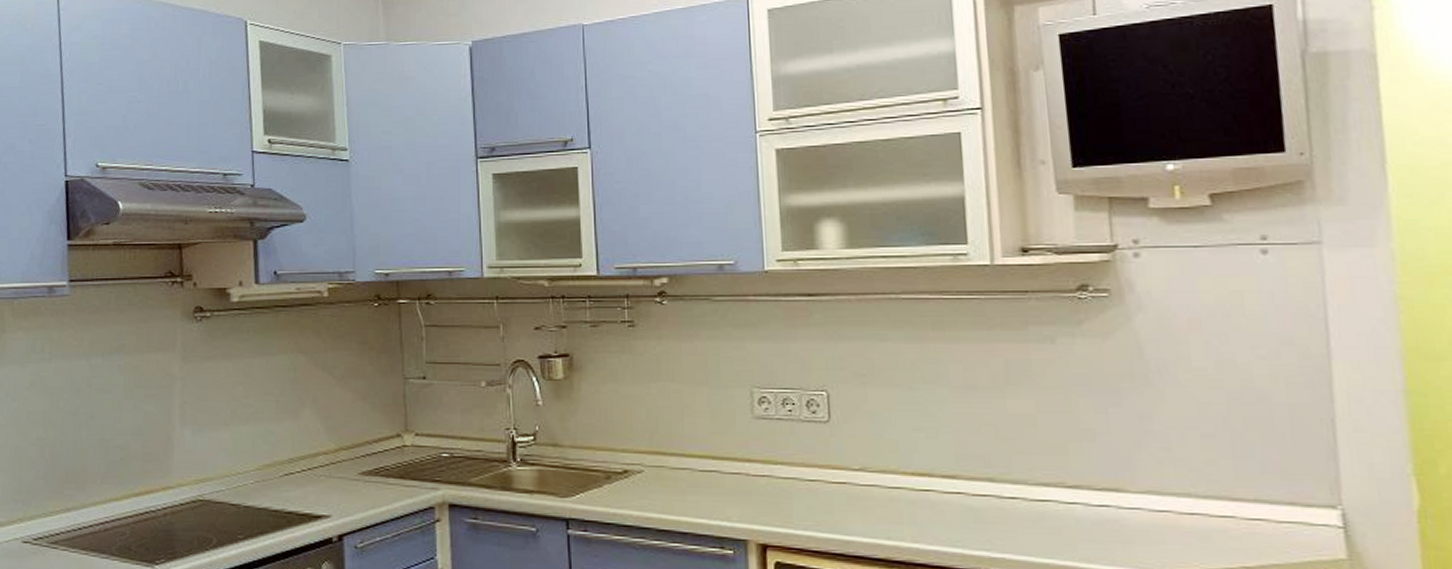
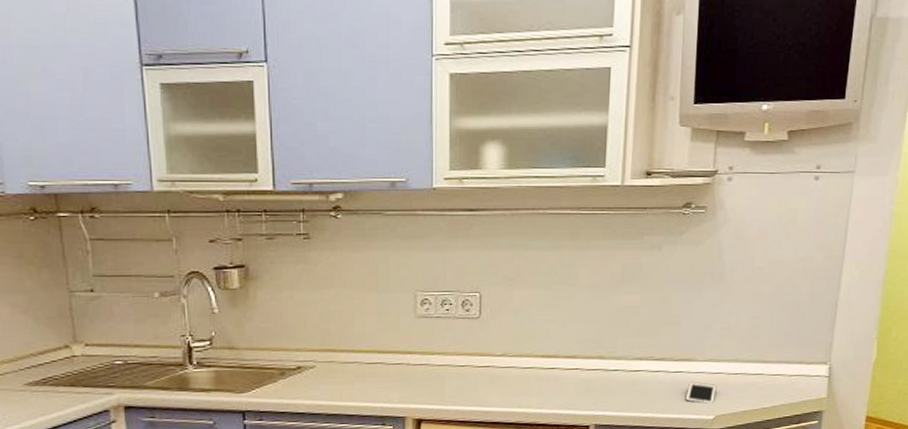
cell phone: none [1119,520,1166,554] -> present [685,381,717,404]

